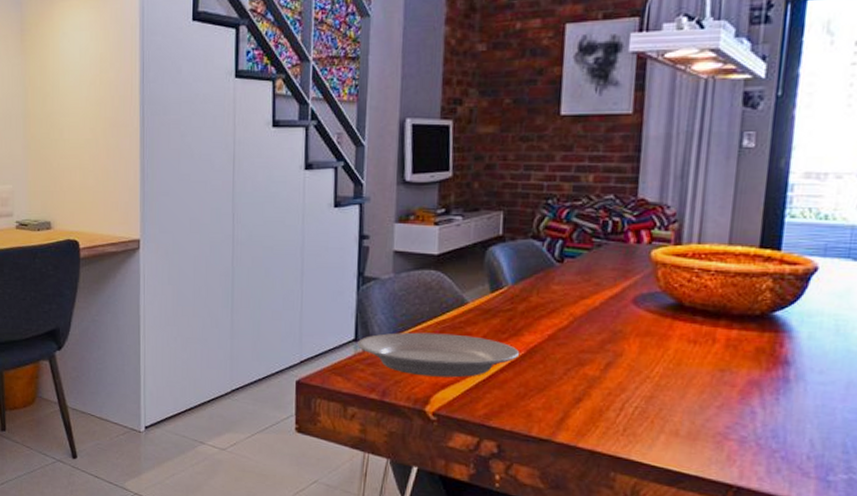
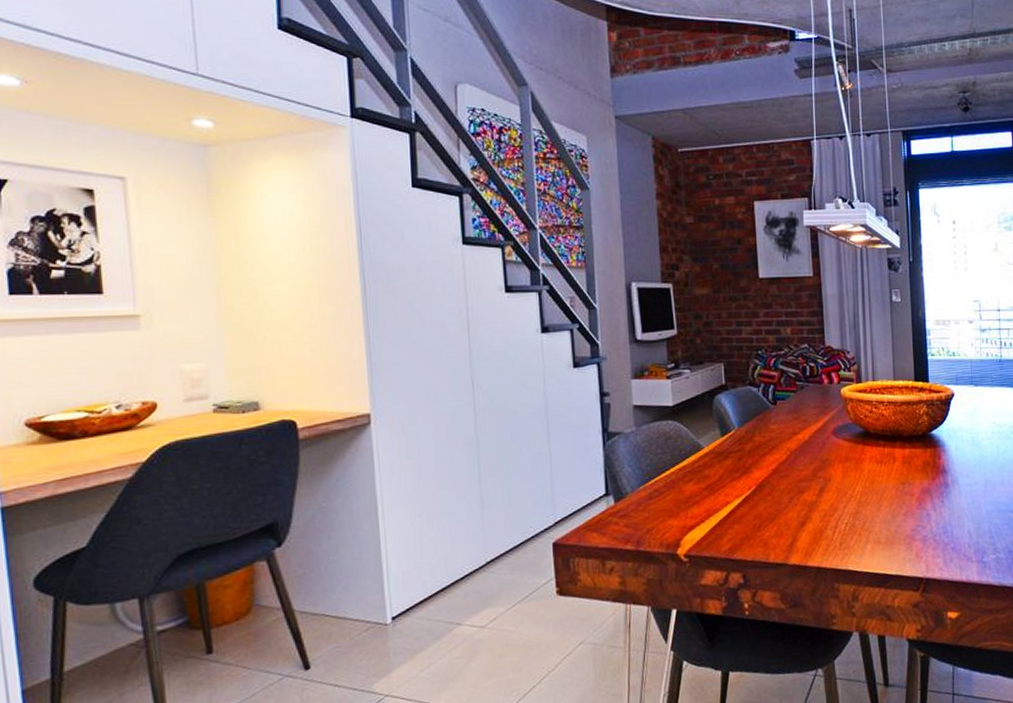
plate: present [358,332,520,378] -> none [609,478,752,521]

